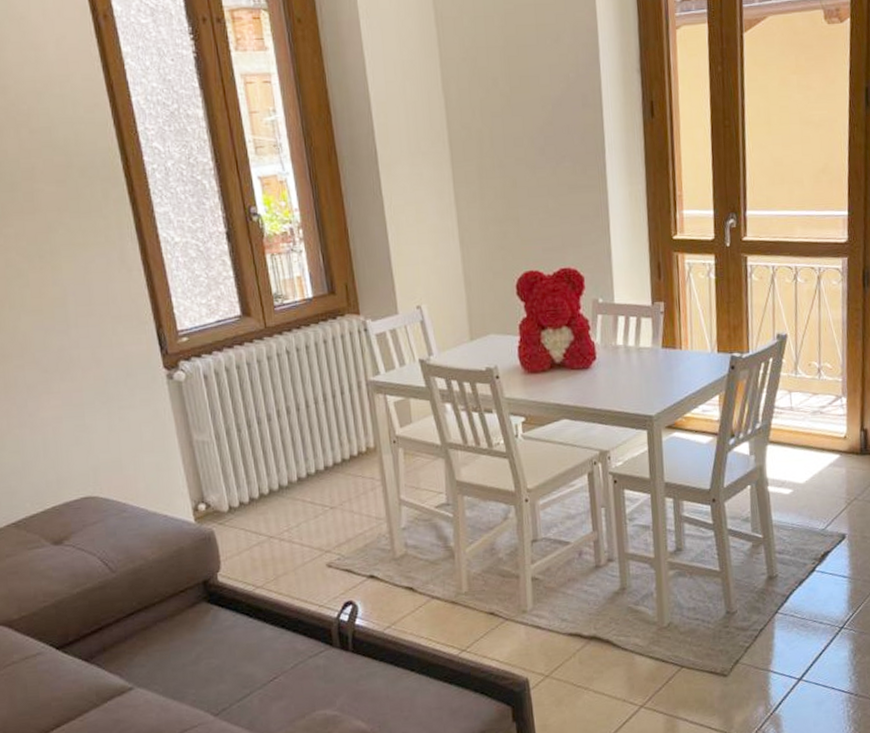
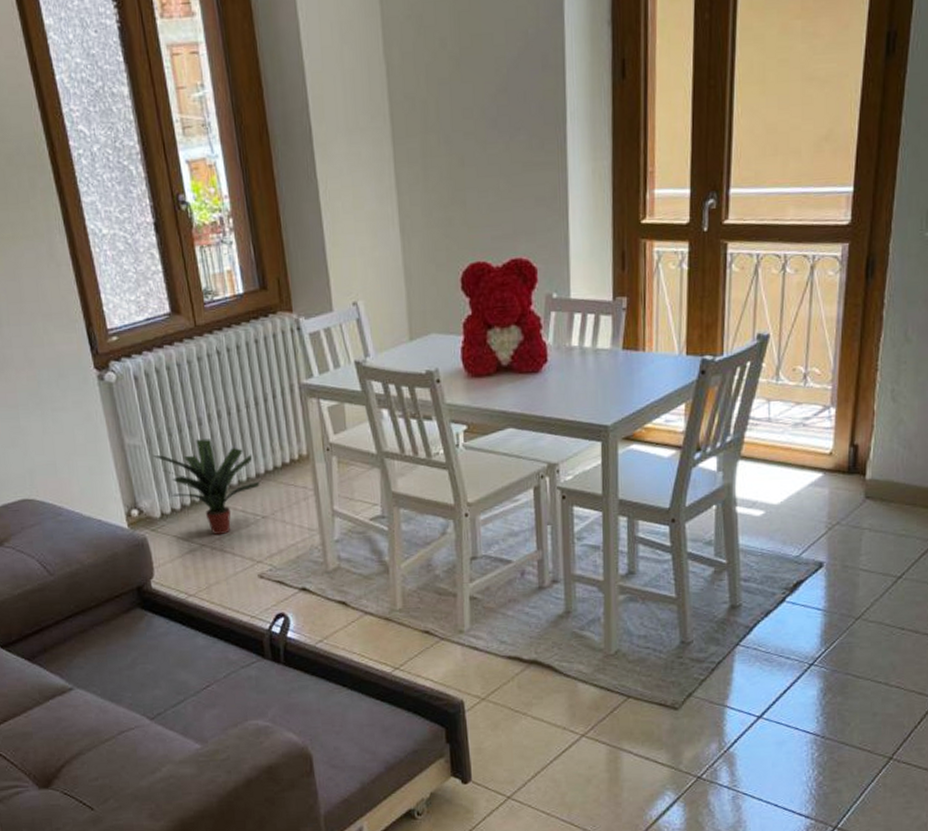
potted plant: none [222,433,329,526] -> present [153,439,260,535]

